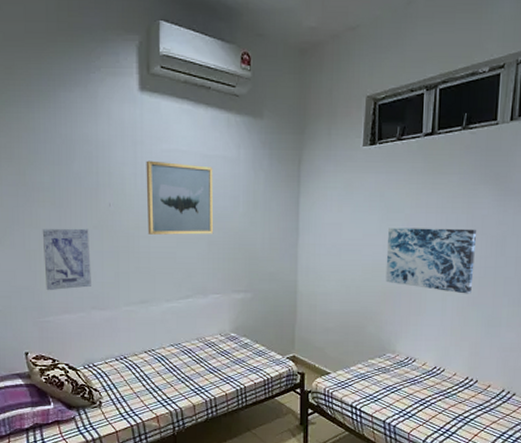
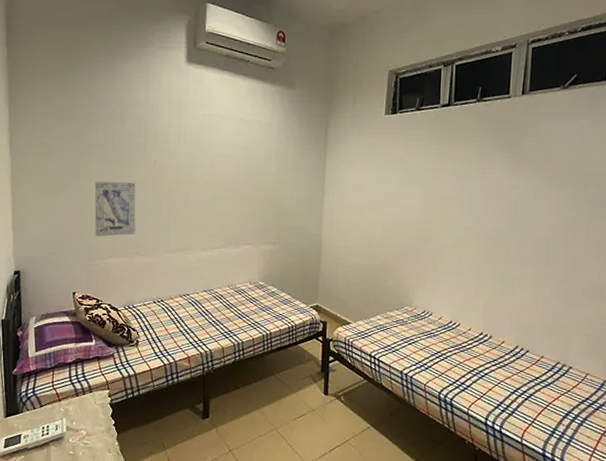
wall art: present [146,160,214,235] -> none [188,123,248,191]
wall art: present [385,227,476,294] -> none [404,189,490,253]

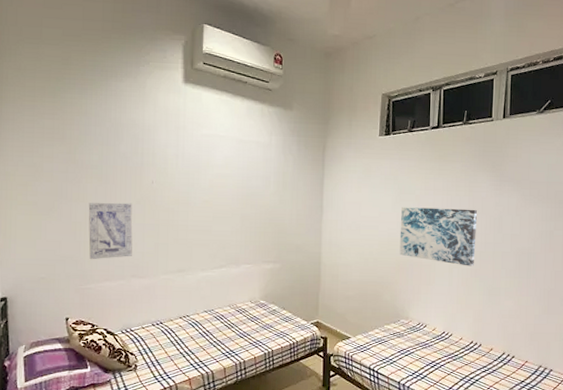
wall art: none [404,189,490,253] -> present [399,207,477,266]

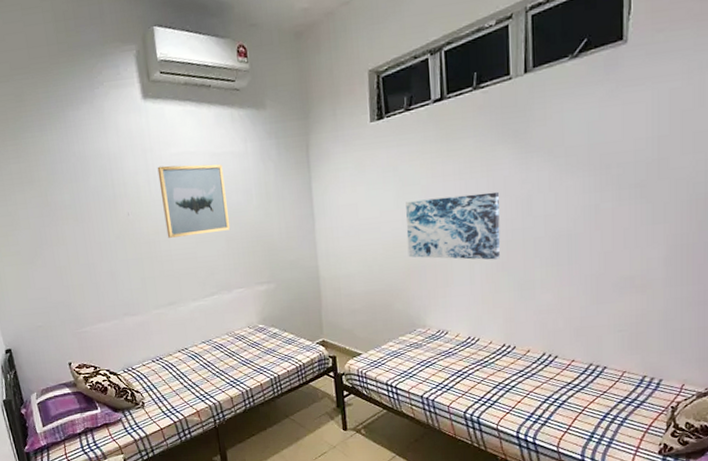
wall art: present [88,202,133,260] -> none [69,239,121,303]
wall art: none [186,143,247,210] -> present [157,164,231,238]

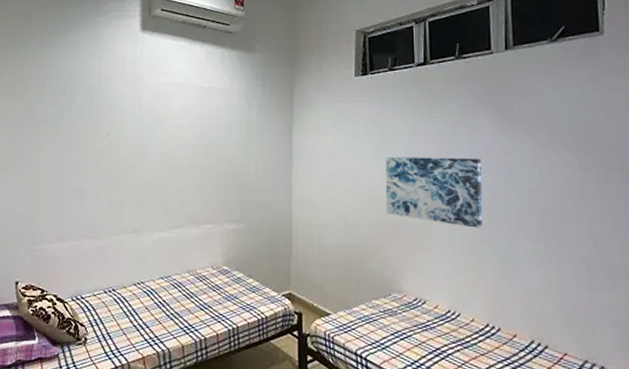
wall art: present [157,164,231,238] -> none [142,93,207,164]

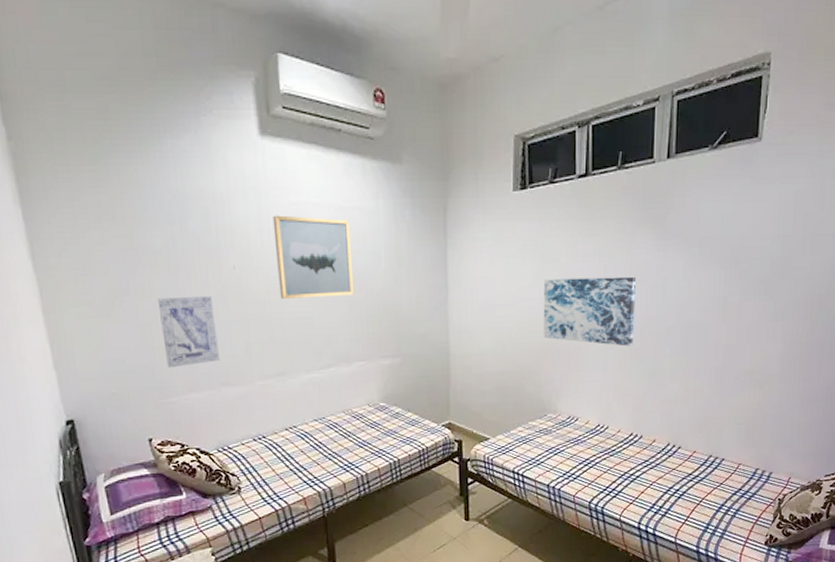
wall art: none [42,157,87,219] -> present [157,295,219,369]
wall art: none [142,93,207,164] -> present [272,215,355,299]

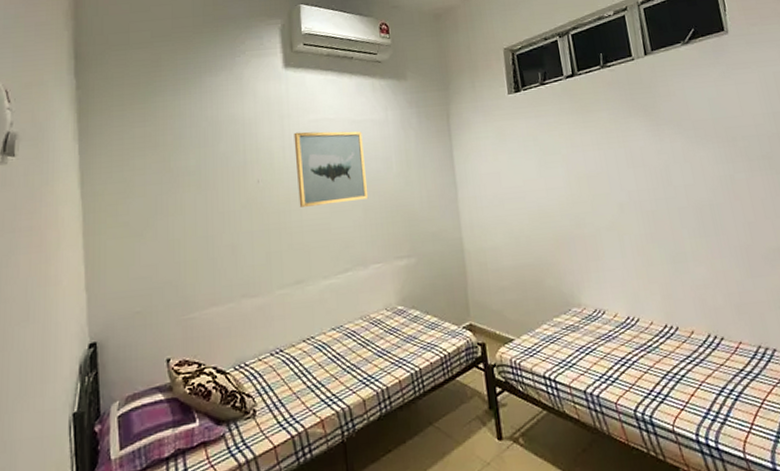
wall art: present [157,295,219,369] -> none [187,208,241,283]
wall art: present [543,276,636,346] -> none [548,161,648,231]

